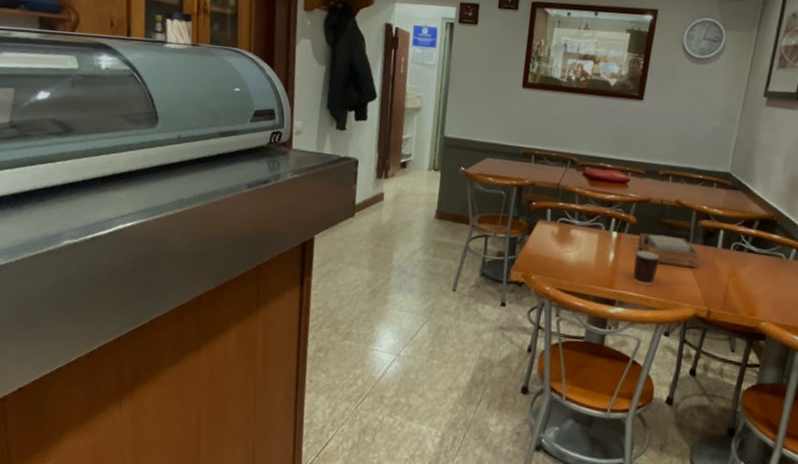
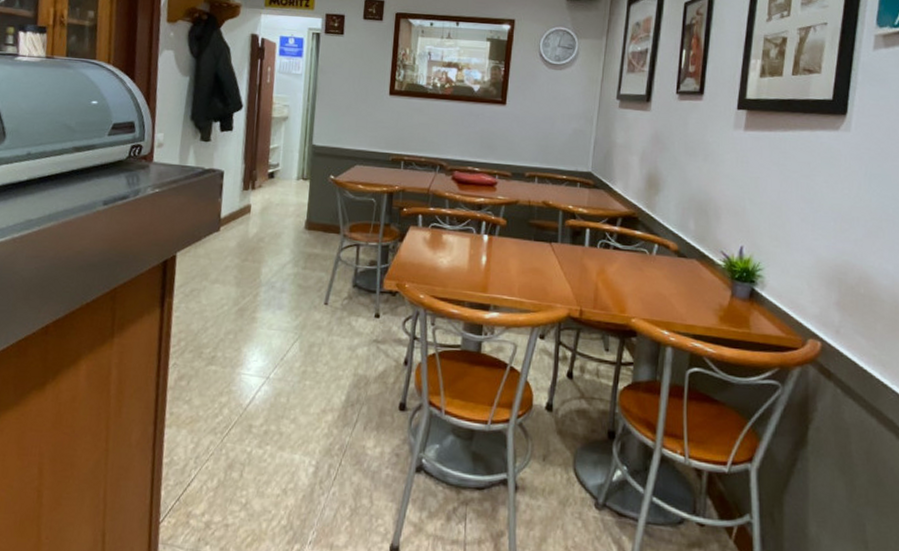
mug: present [633,250,661,286] -> none [505,252,532,288]
napkin holder: present [638,233,699,269] -> none [509,235,568,268]

